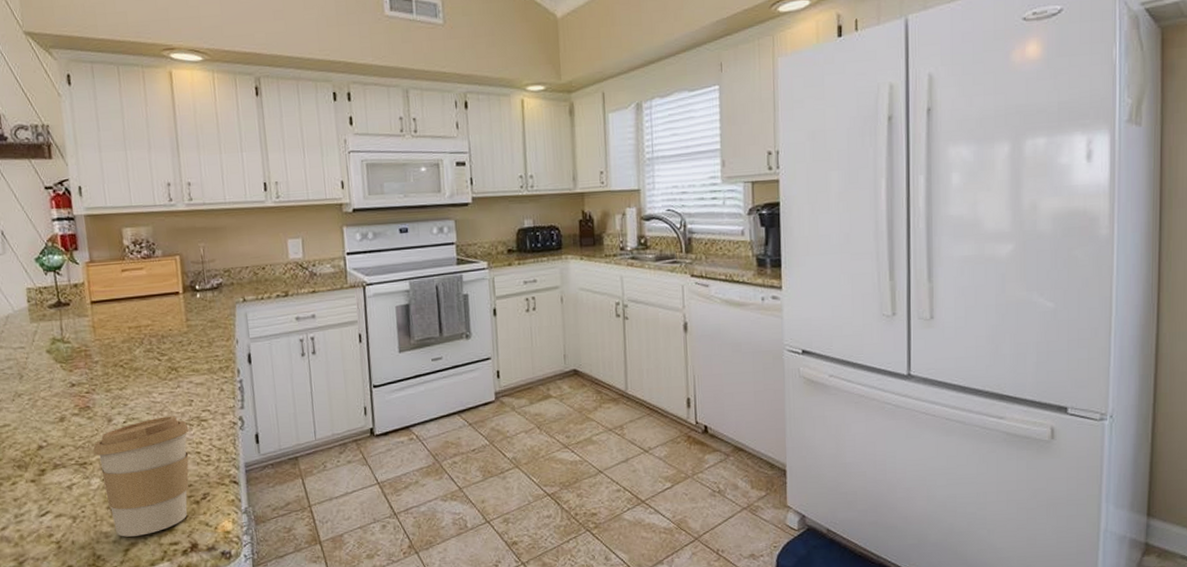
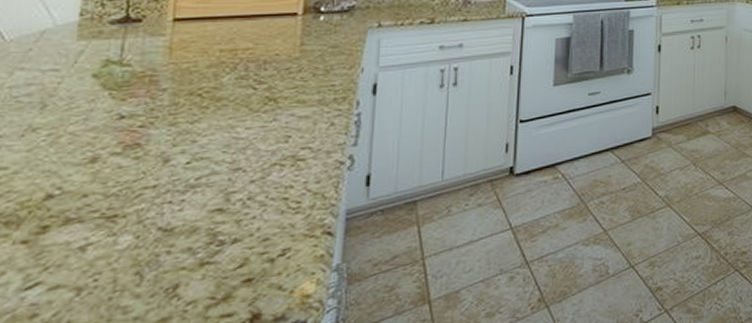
coffee cup: present [93,416,189,537] -> none [132,154,278,311]

